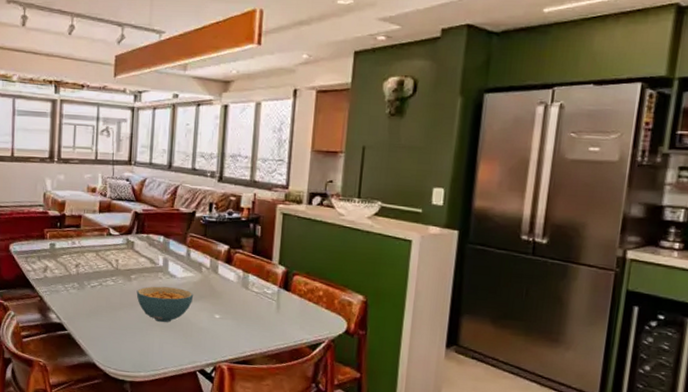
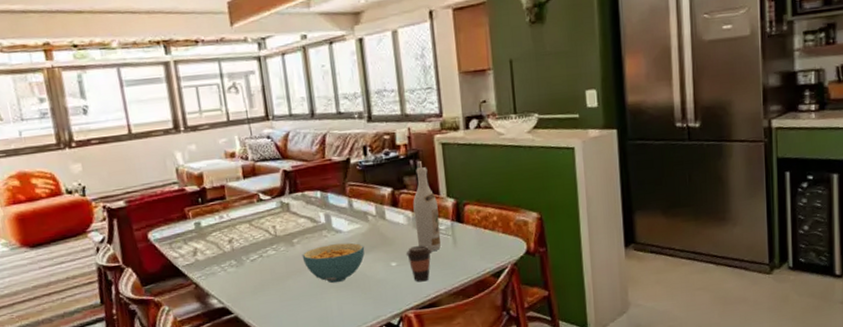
coffee cup: none [230,304,255,339] -> present [406,245,432,282]
wine bottle: none [243,232,269,312] -> present [413,167,441,251]

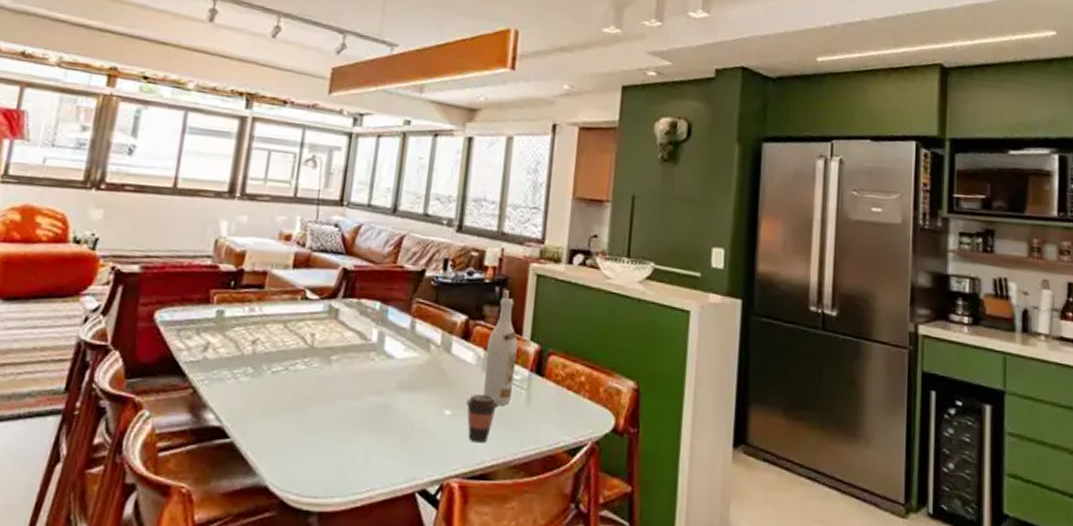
cereal bowl: present [302,242,365,283] -> none [336,370,418,422]

